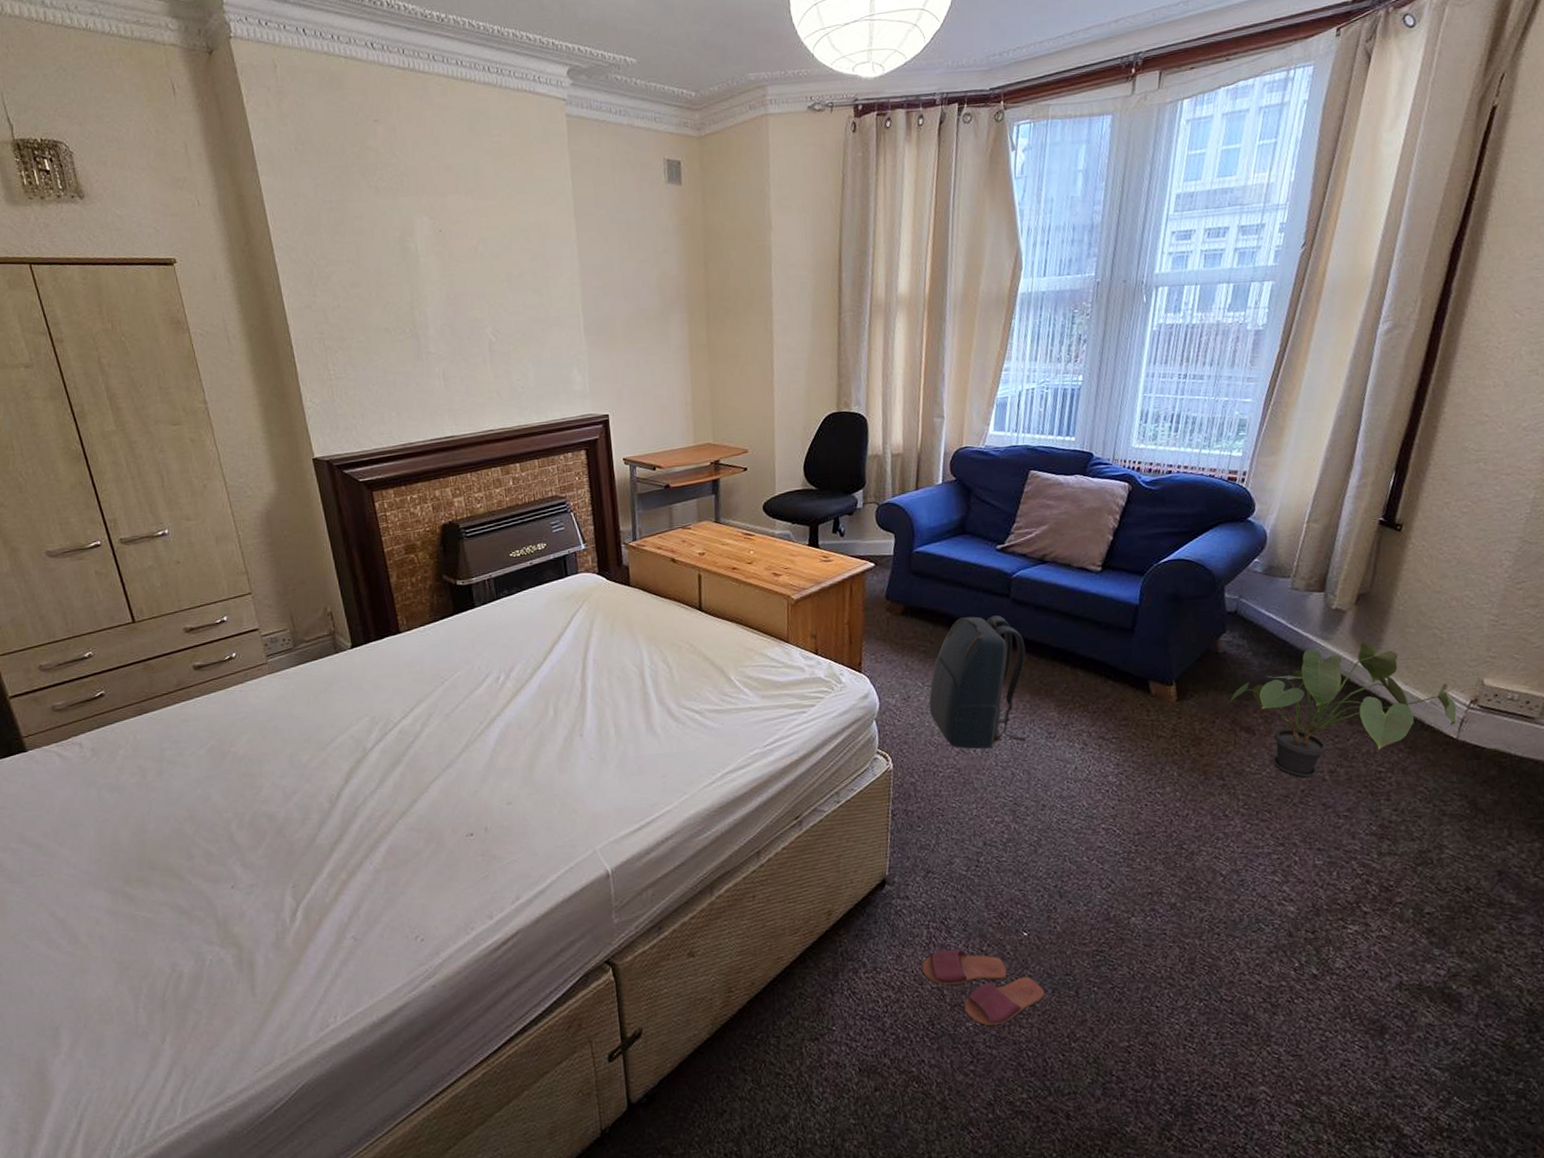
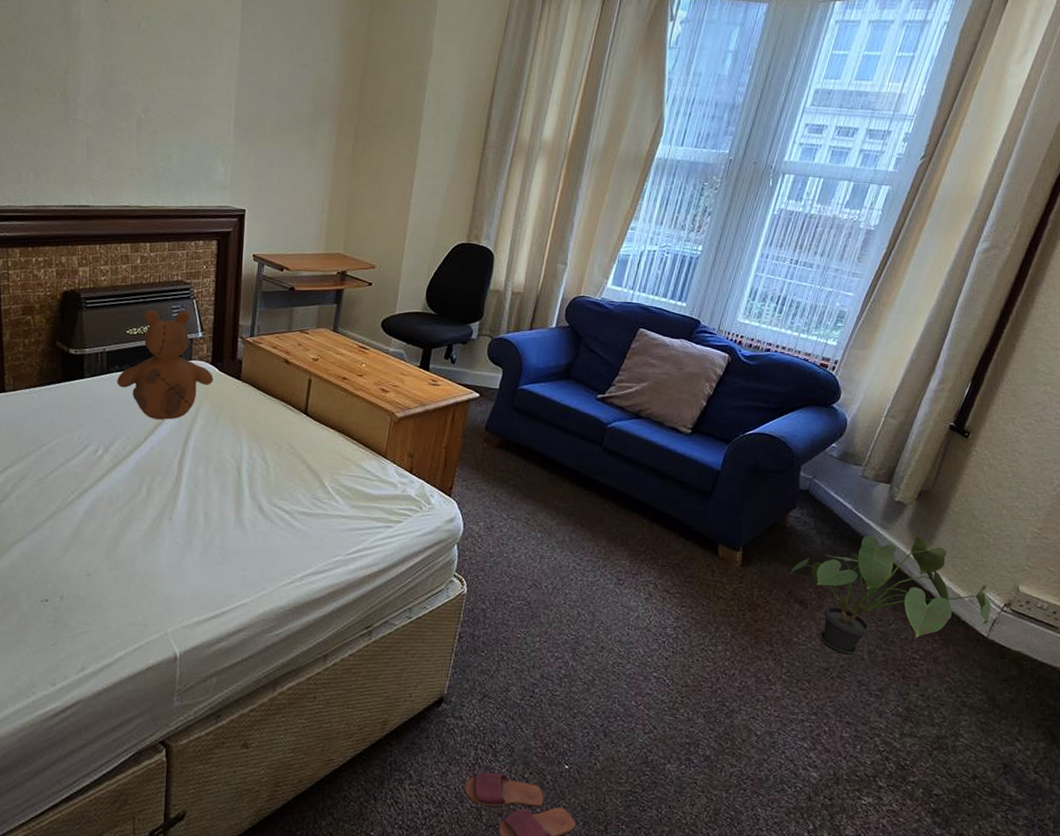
teddy bear: none [507,525,603,638] -> present [117,310,213,420]
backpack: present [929,615,1026,750] -> none [510,458,609,586]

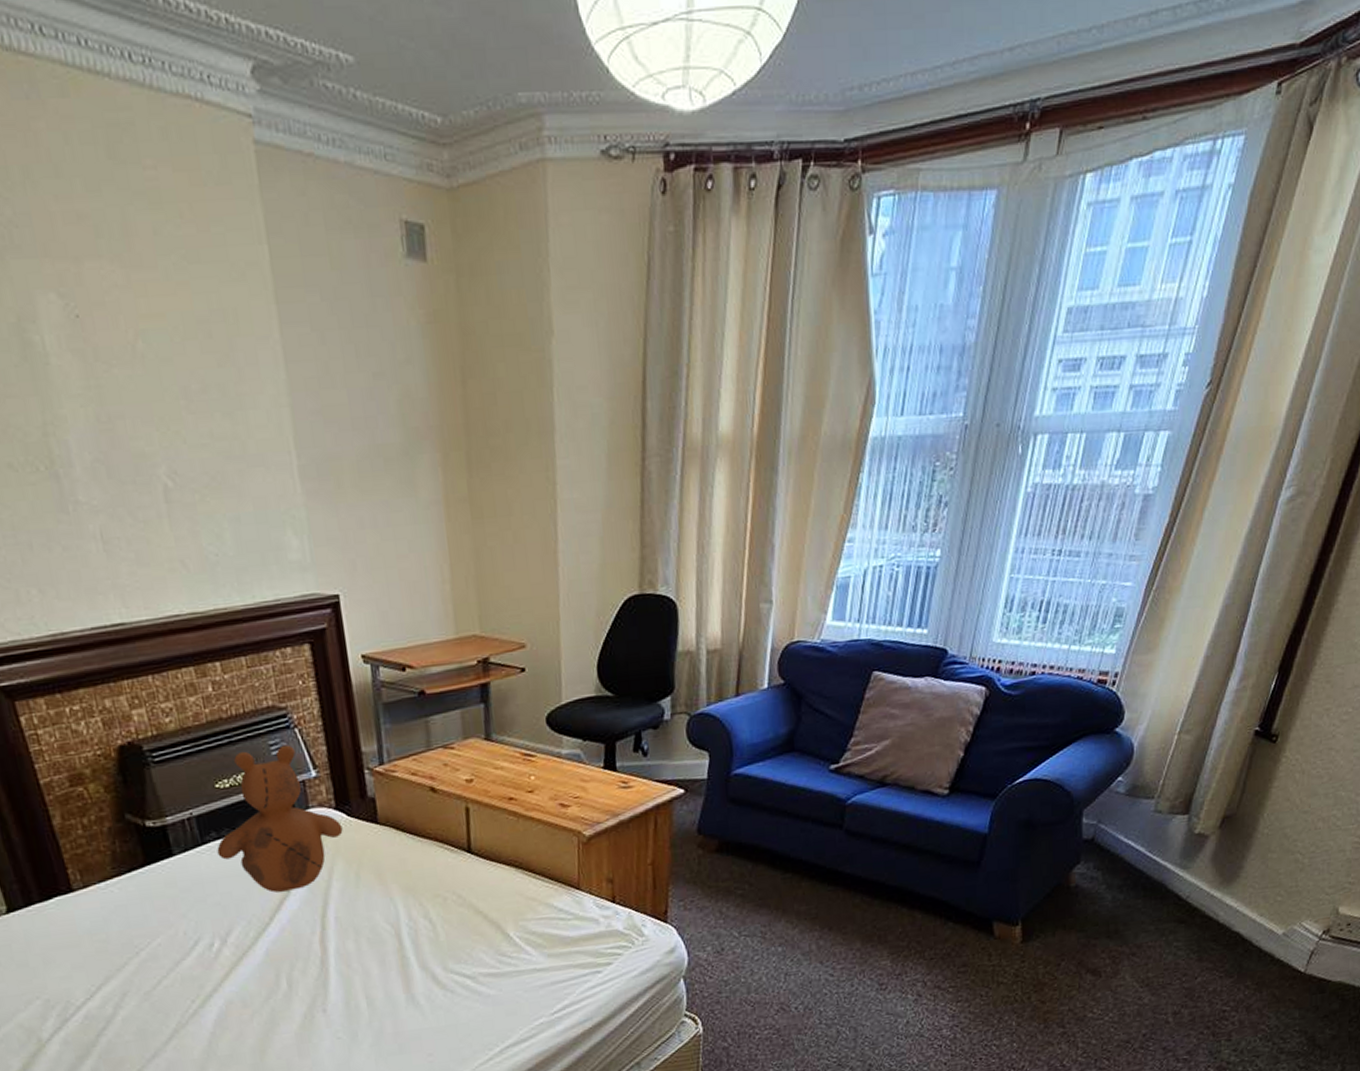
house plant: present [787,535,991,655] -> none [1076,870,1308,1022]

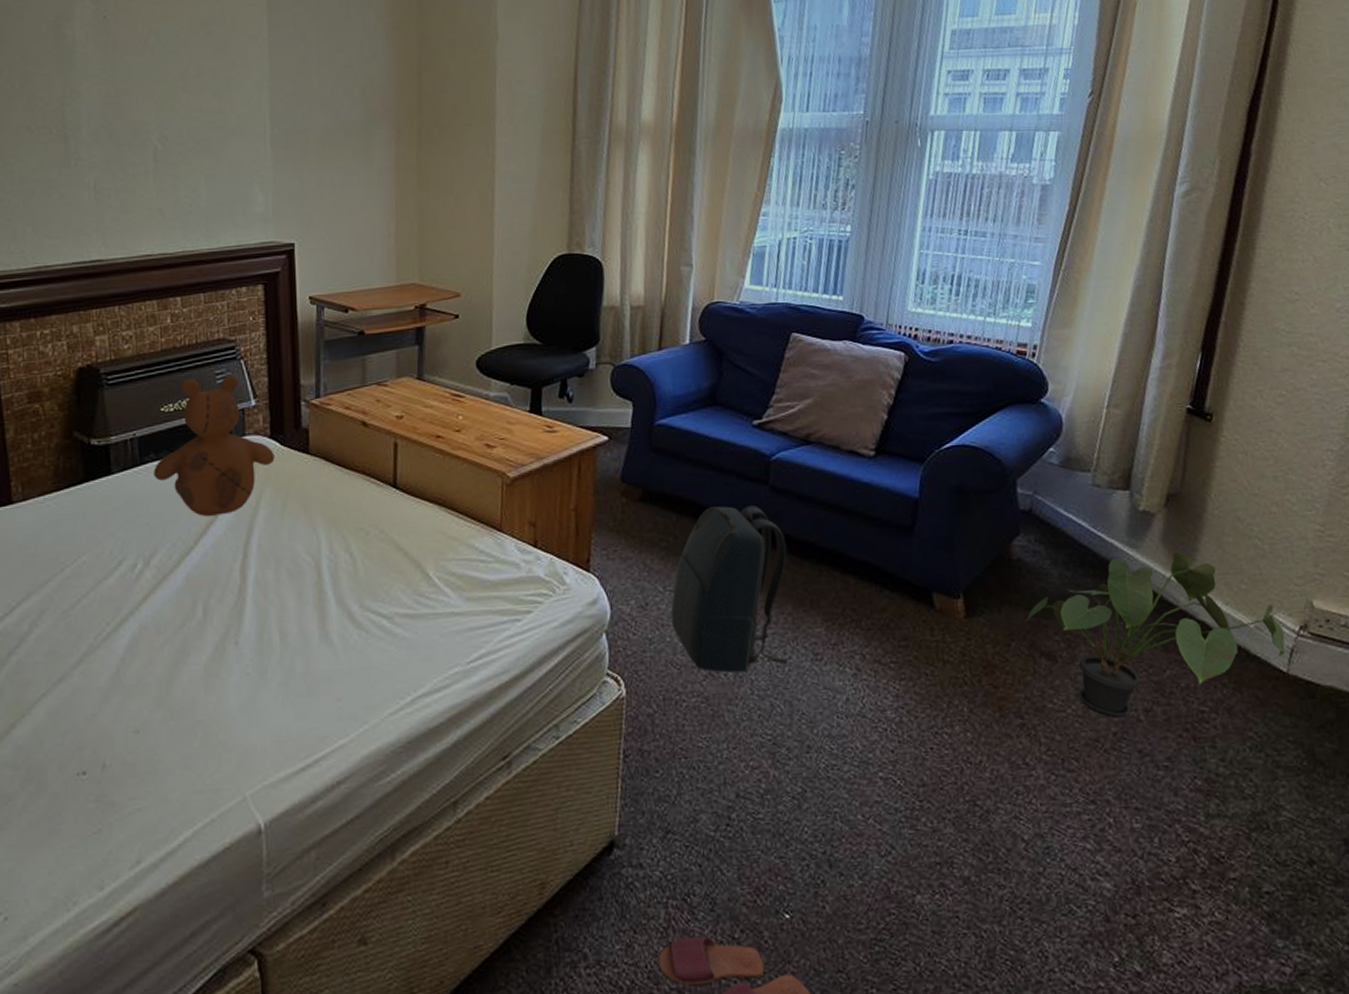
backpack: none [745,850,858,1007] -> present [670,506,787,673]
house plant: none [1076,870,1308,1022] -> present [1025,552,1285,718]

